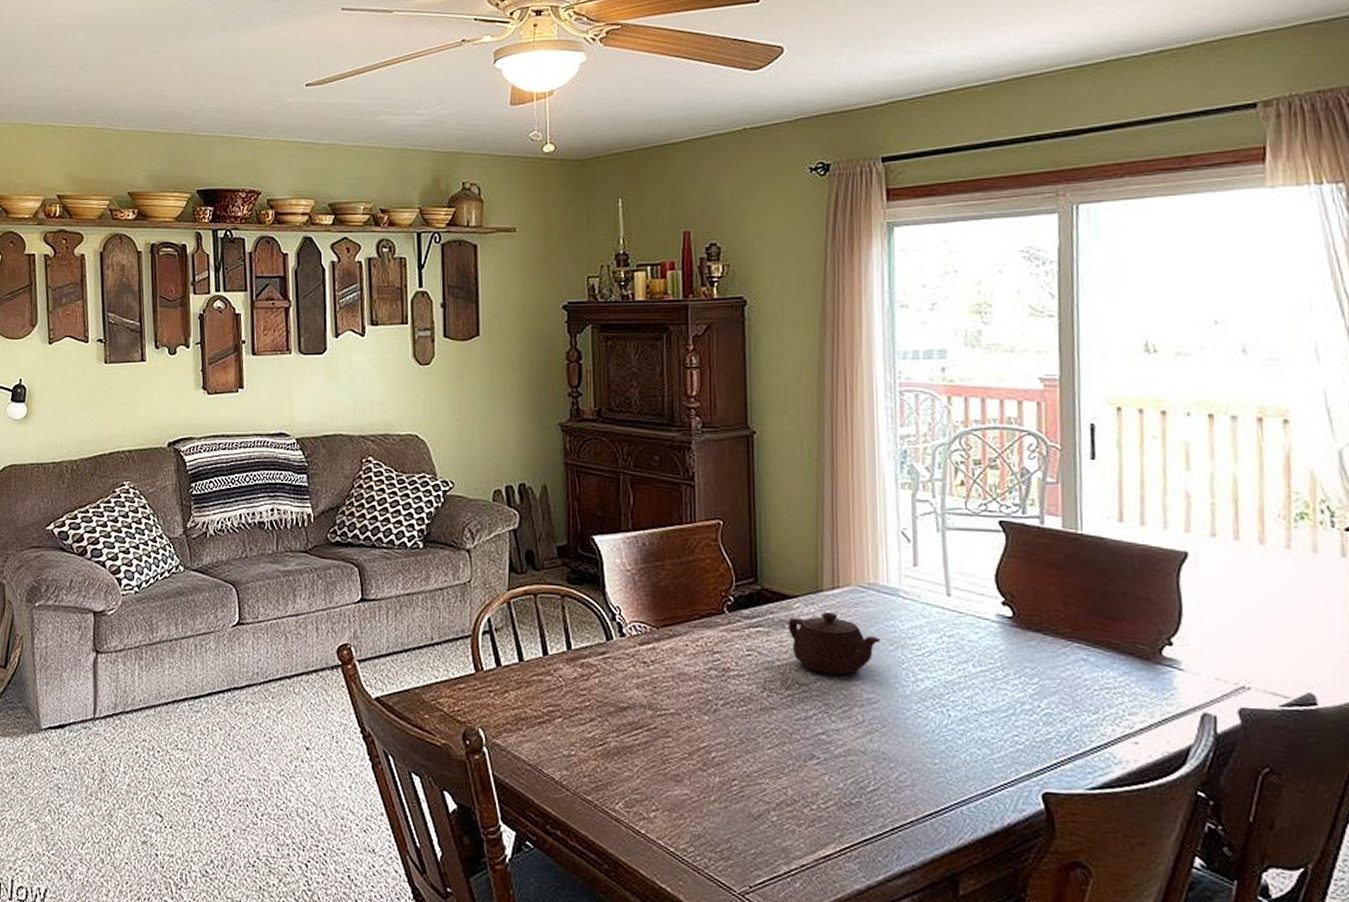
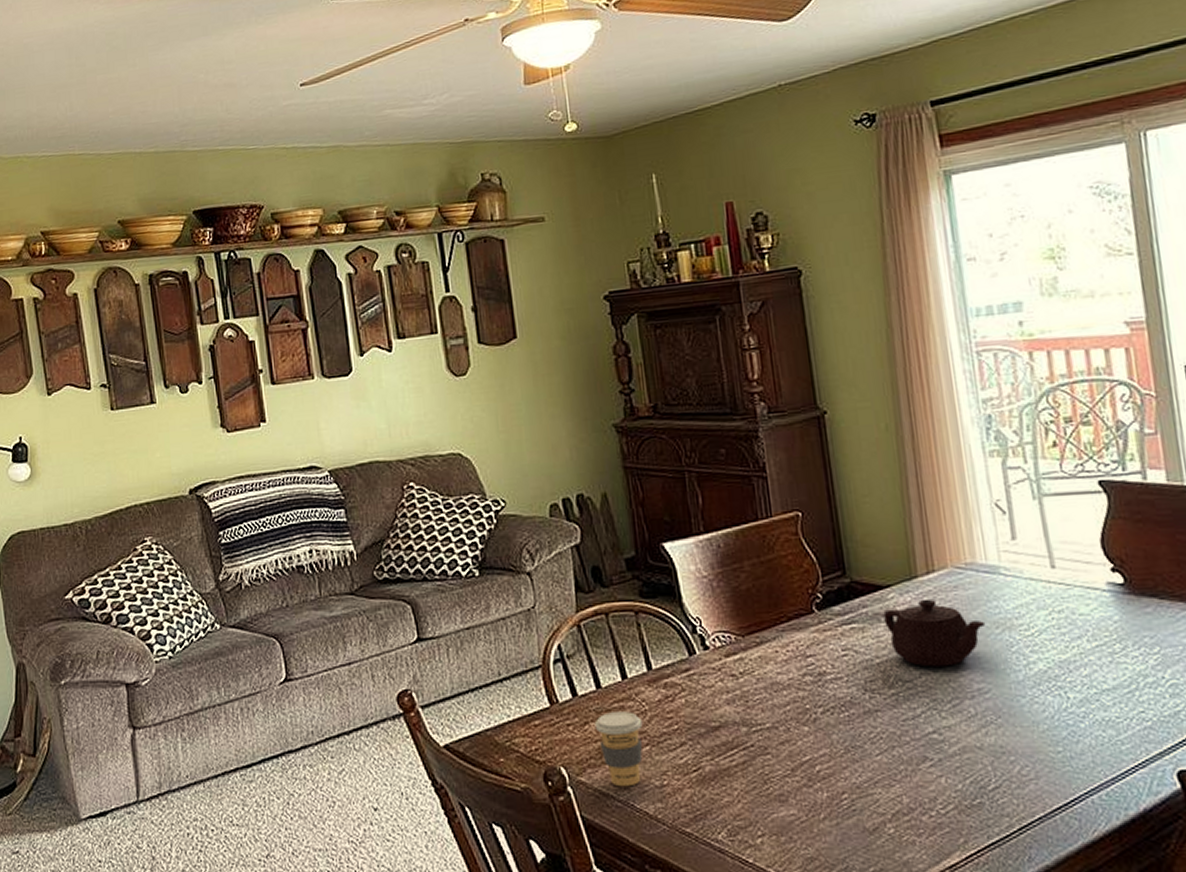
coffee cup: none [514,684,558,753] -> present [594,711,643,787]

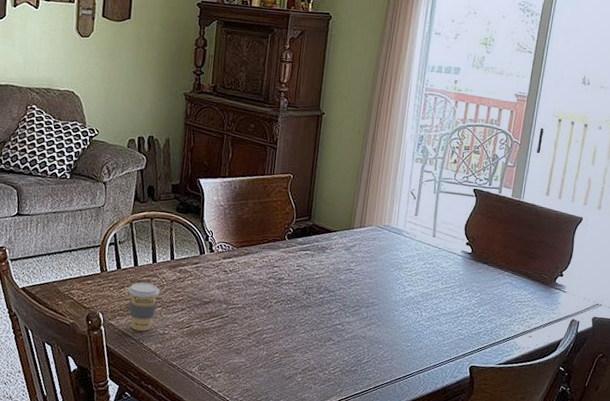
teapot: present [883,598,986,668] -> none [327,242,387,286]

